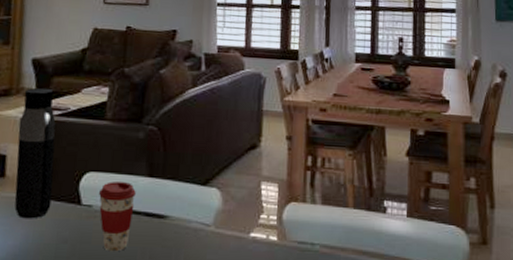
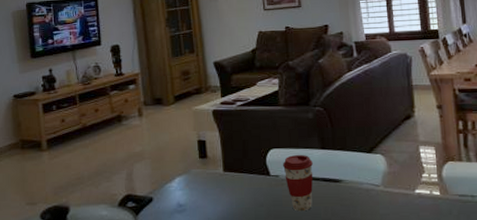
water bottle: present [14,87,56,219] -> none [211,84,246,189]

